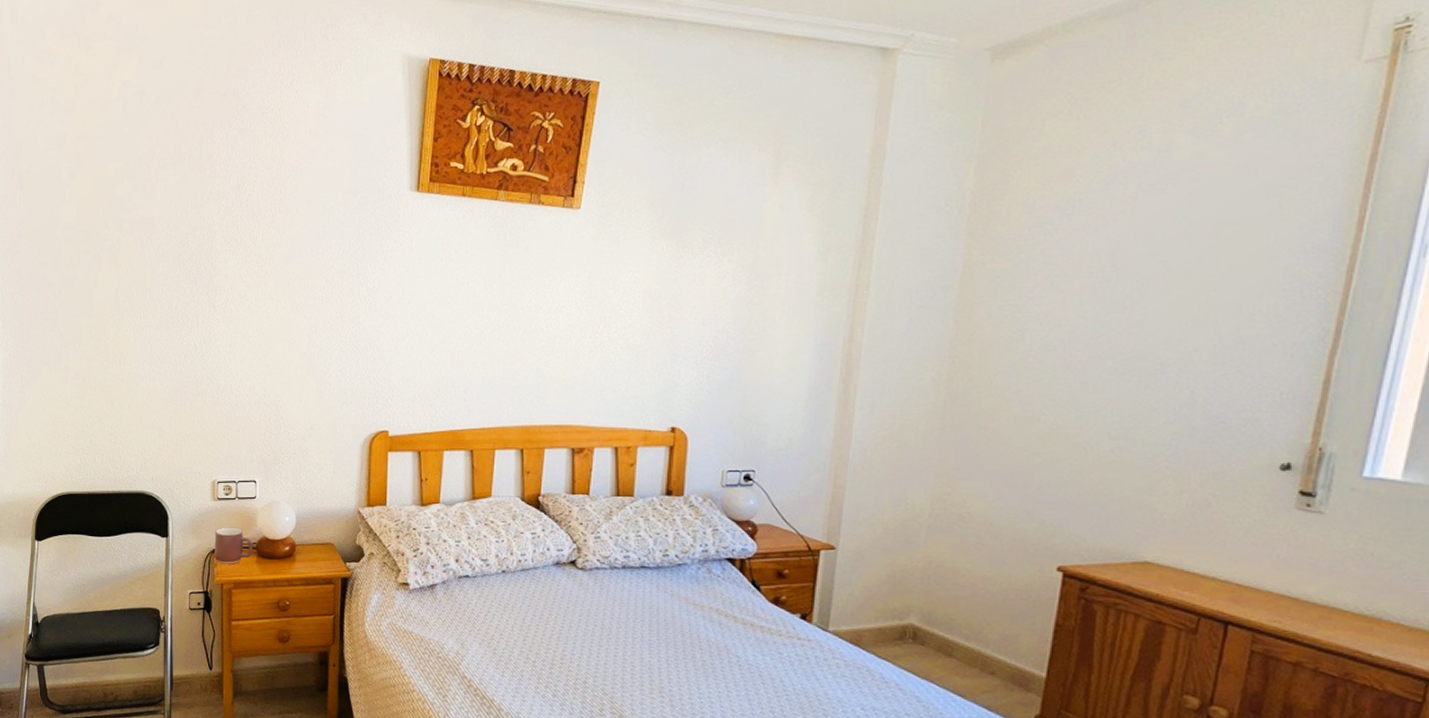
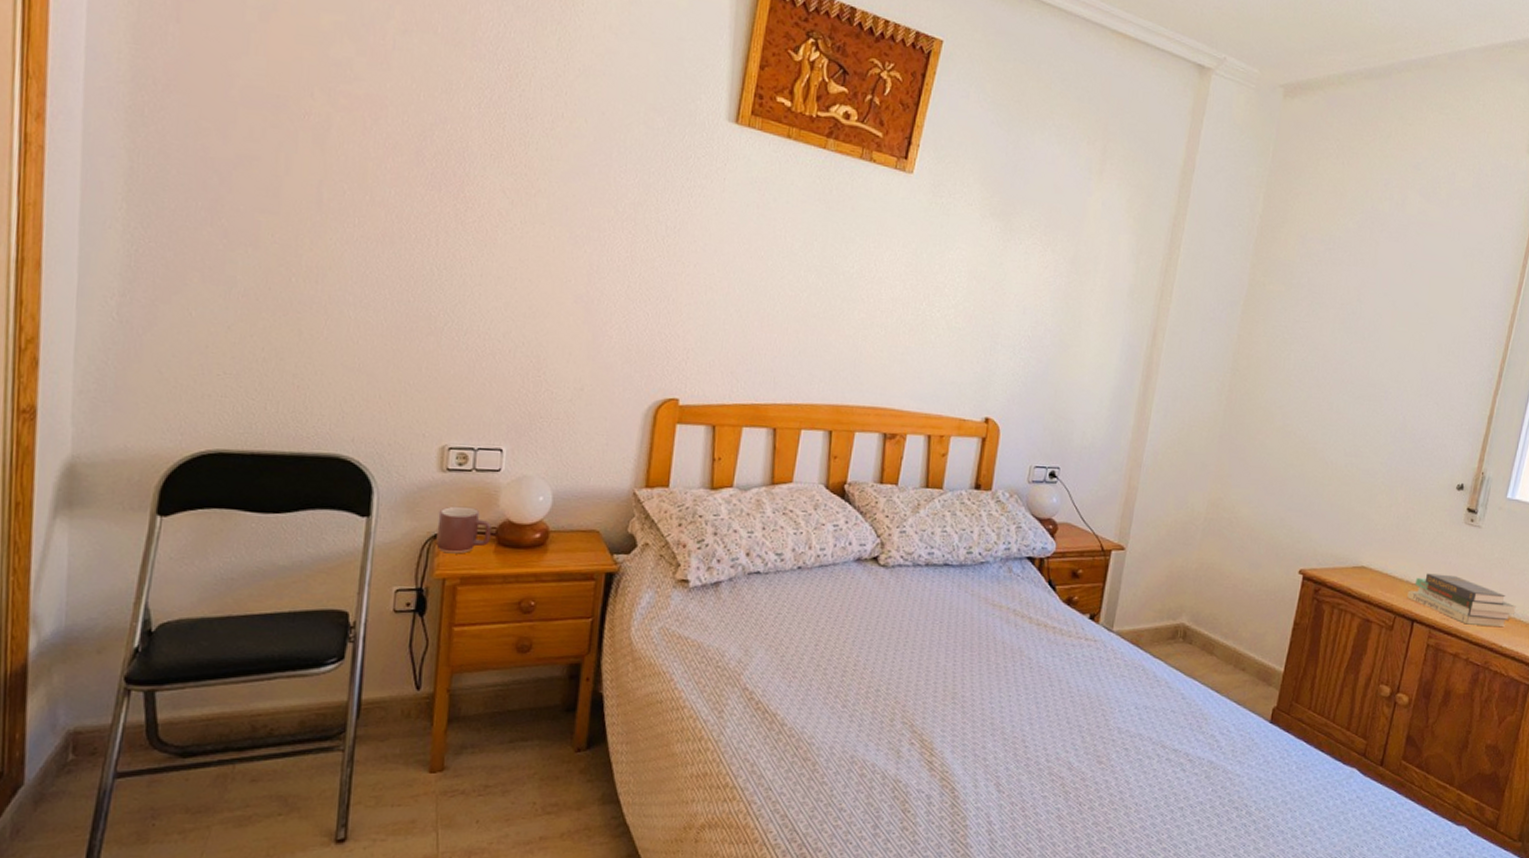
books: none [1215,568,1391,632] -> present [1407,573,1516,628]

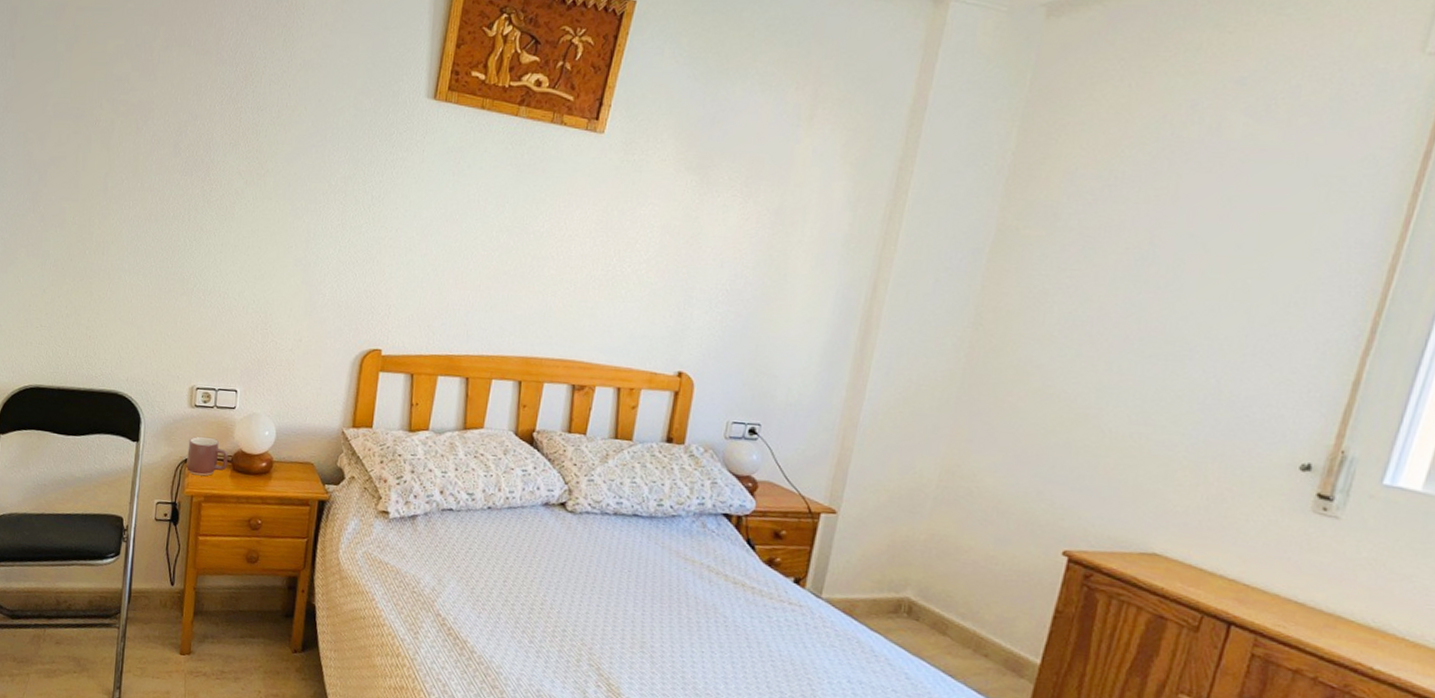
books: present [1407,573,1516,628] -> none [1221,568,1398,645]

